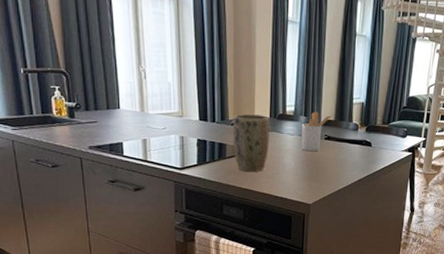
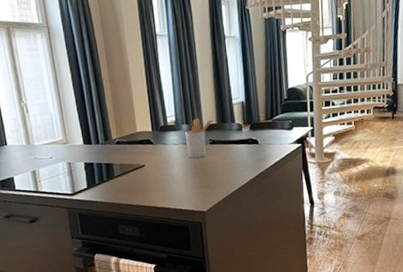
plant pot: present [232,114,270,172] -> none [116,129,156,188]

